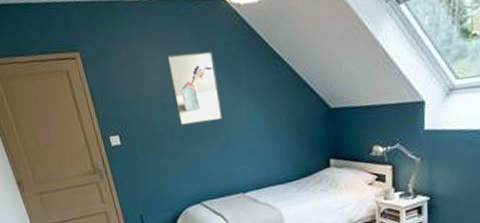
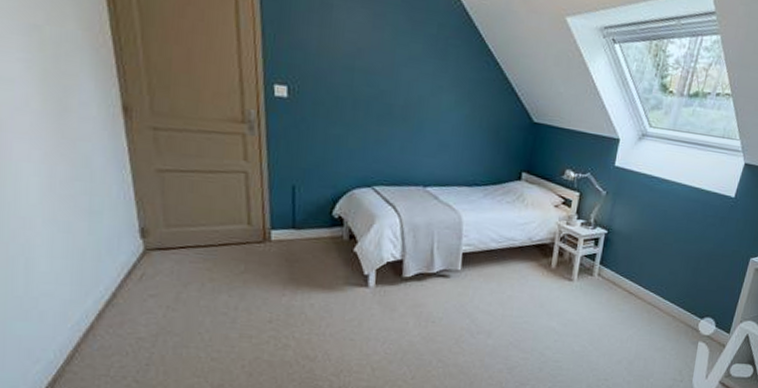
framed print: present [166,51,223,127] -> none [366,15,423,103]

